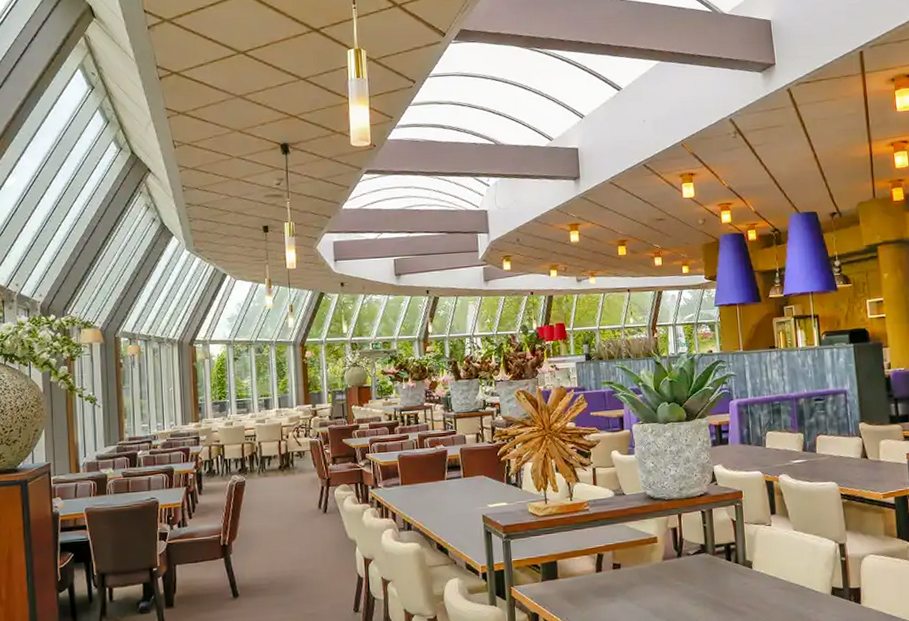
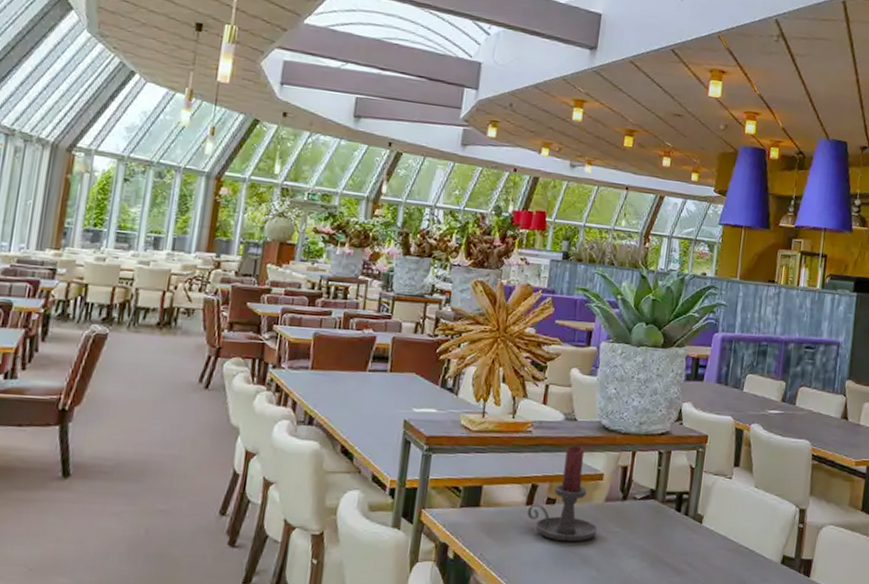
candle holder: none [598,516,662,600] -> present [526,445,598,542]

